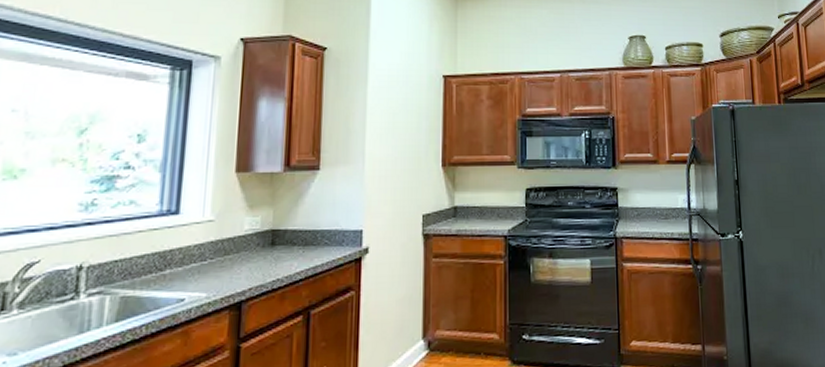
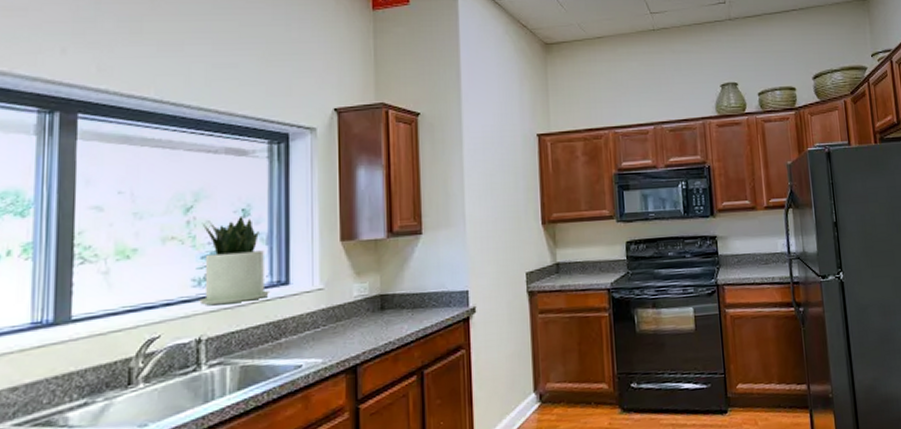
planter: none [84,141,160,232] -> present [199,215,271,306]

